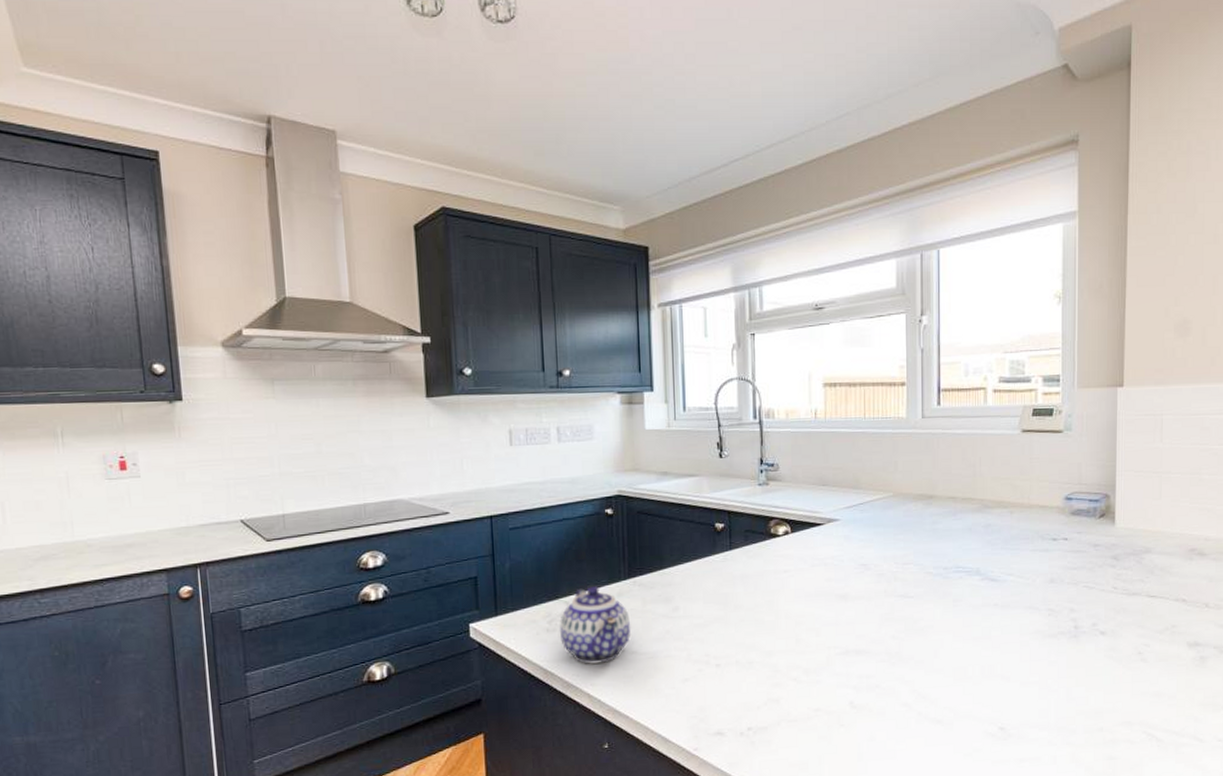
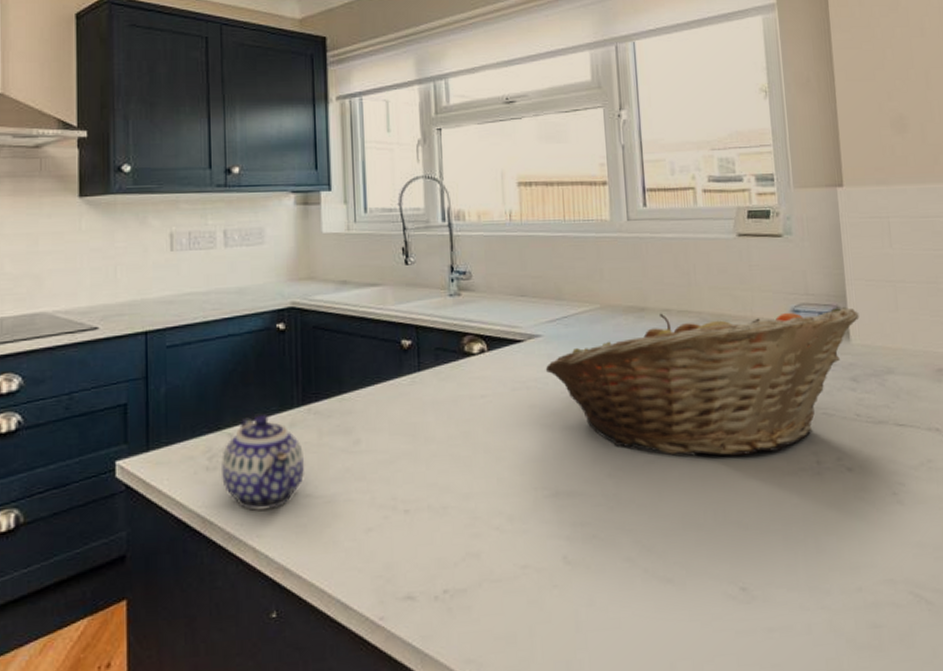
fruit basket: none [841,494,1125,622] -> present [545,306,859,456]

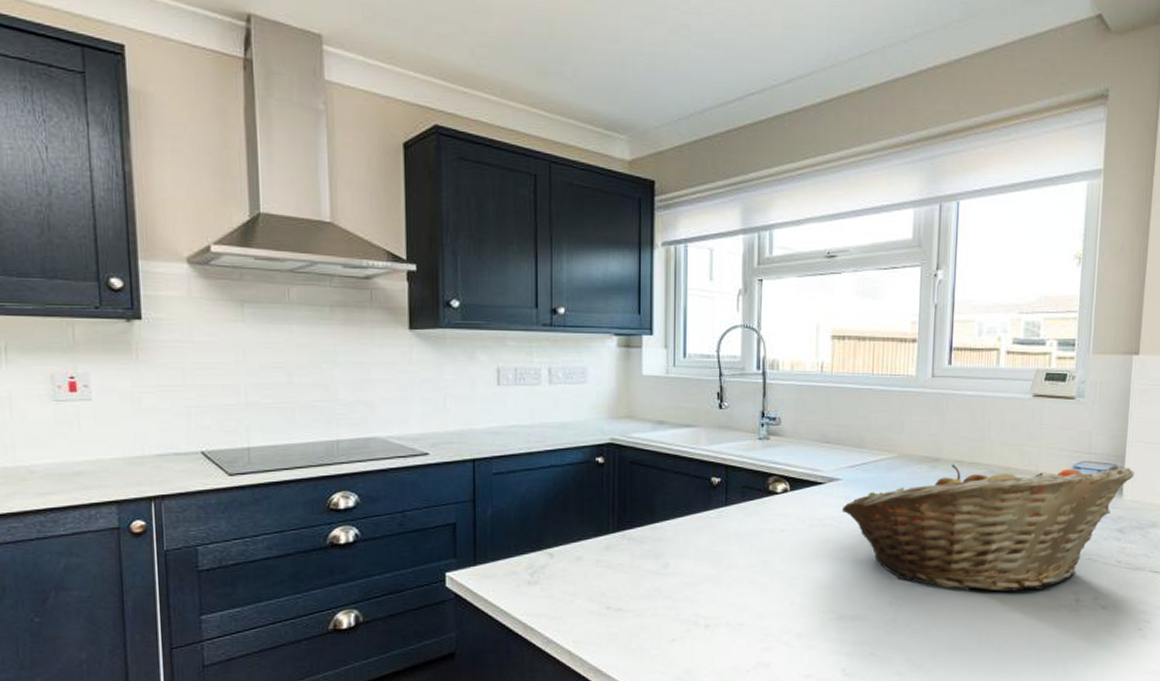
teapot: present [222,415,305,510] -> none [542,538,618,620]

